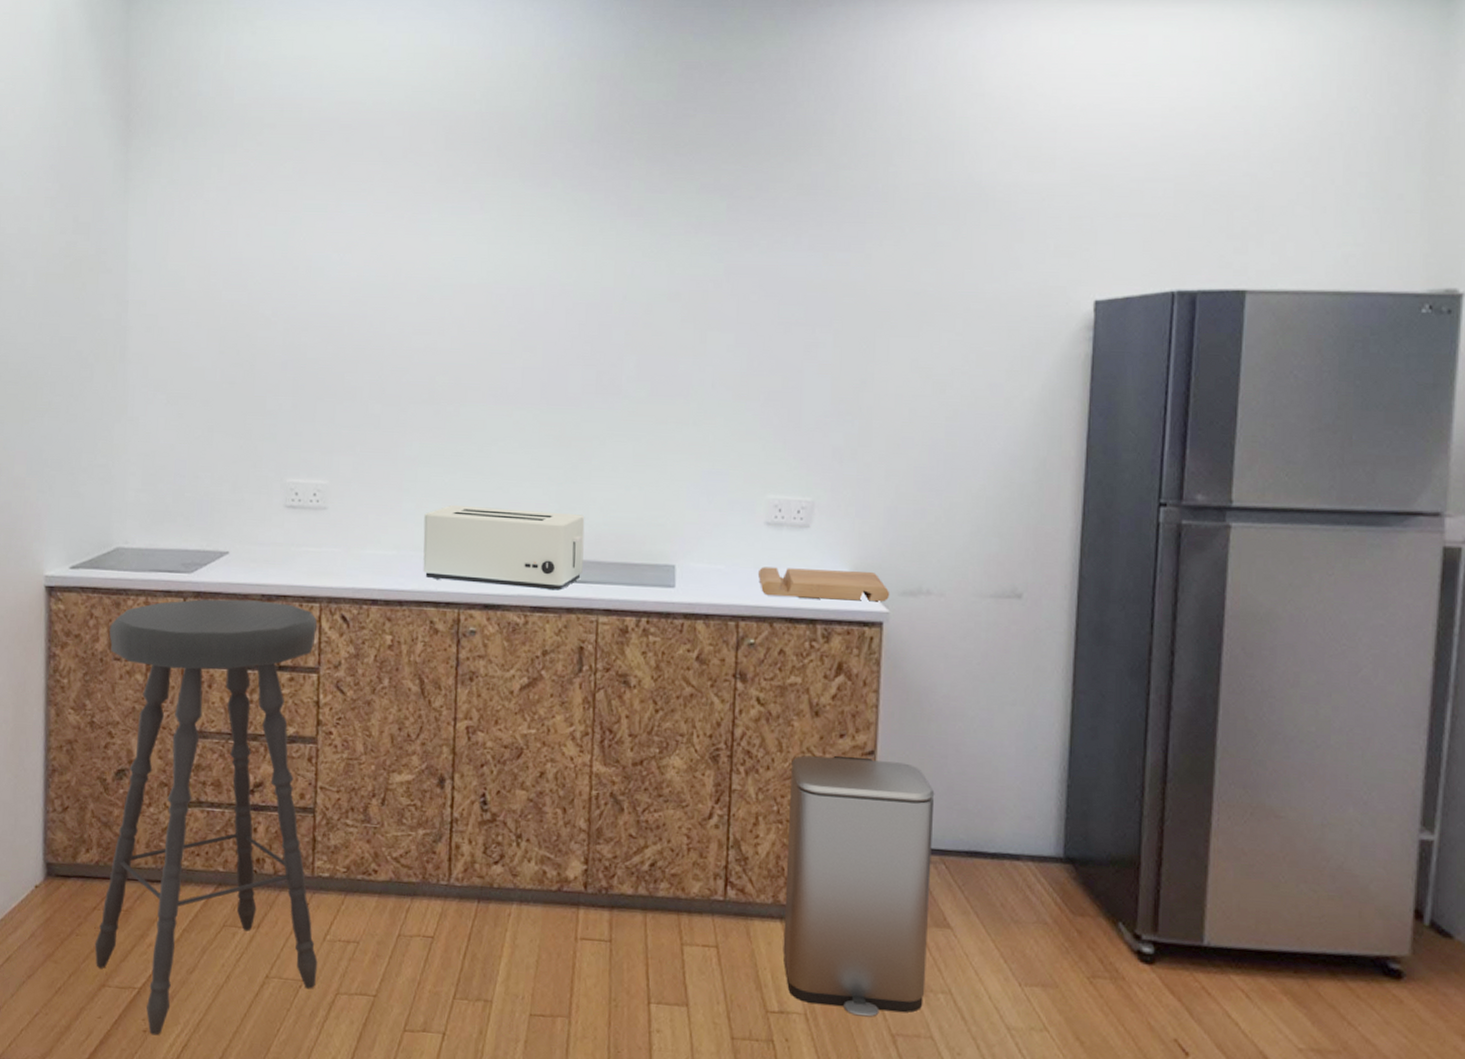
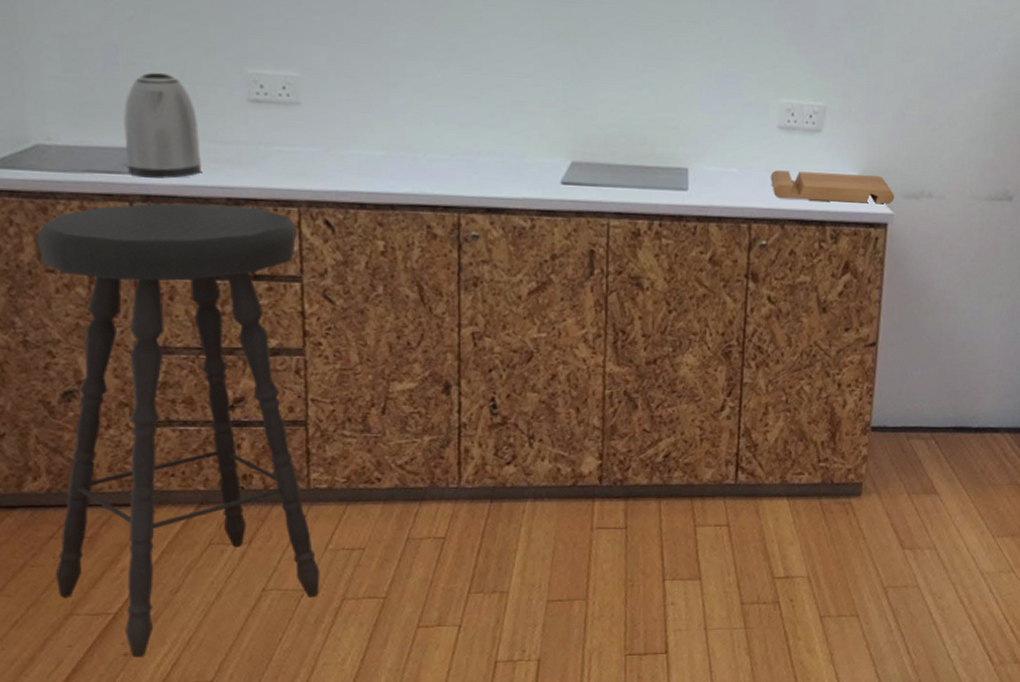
kettle: none [184,483,244,577] -> present [124,72,201,179]
toaster: present [423,504,585,591] -> none [415,102,594,194]
pedal bin: present [783,755,935,1018] -> none [789,347,929,574]

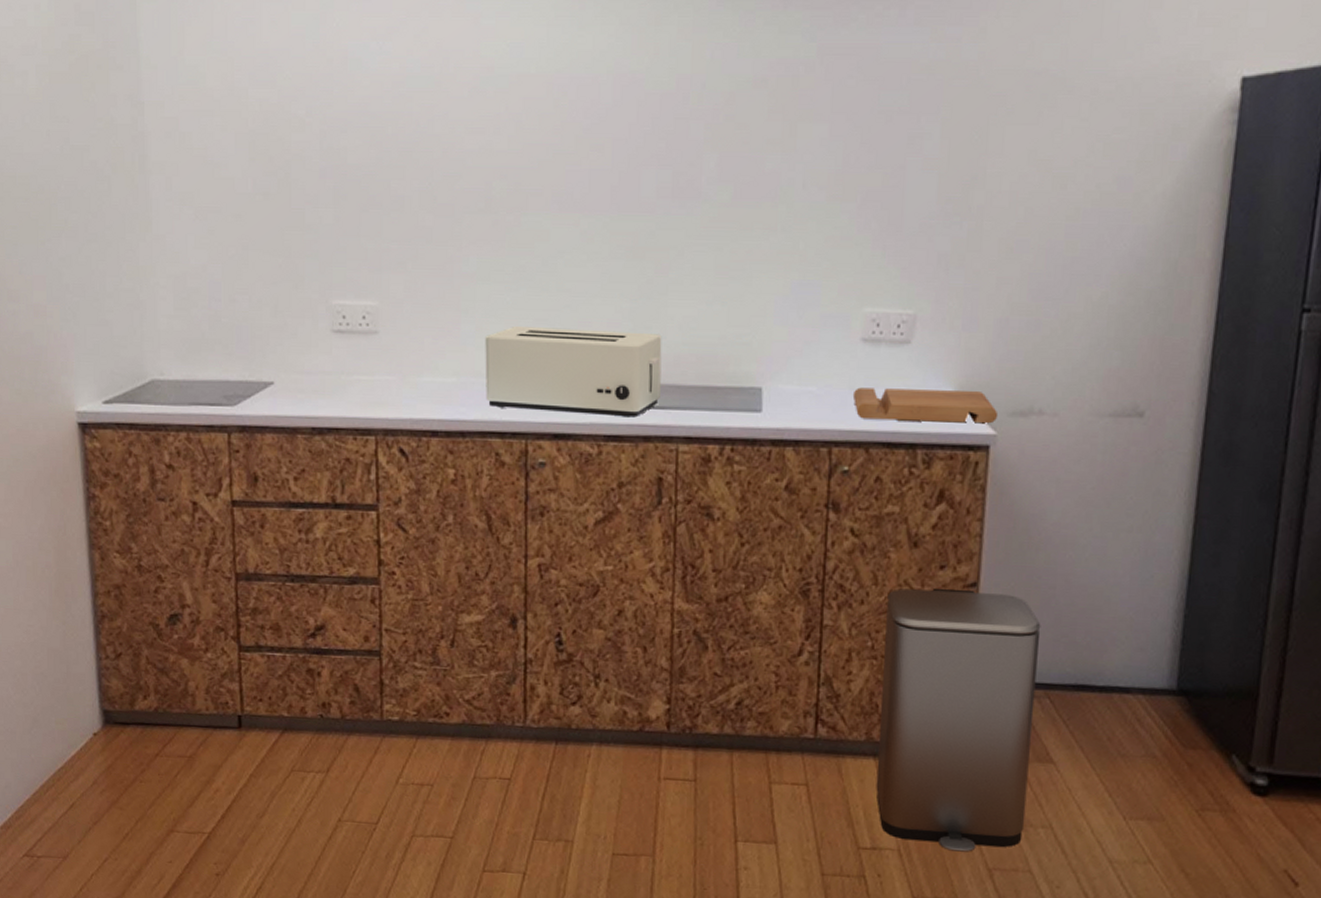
music stool: present [37,203,320,658] -> none [151,433,391,879]
kettle: present [124,72,201,179] -> none [225,307,290,410]
toaster: none [415,102,594,194] -> present [485,325,662,418]
pedal bin: none [789,347,929,574] -> present [876,588,1041,852]

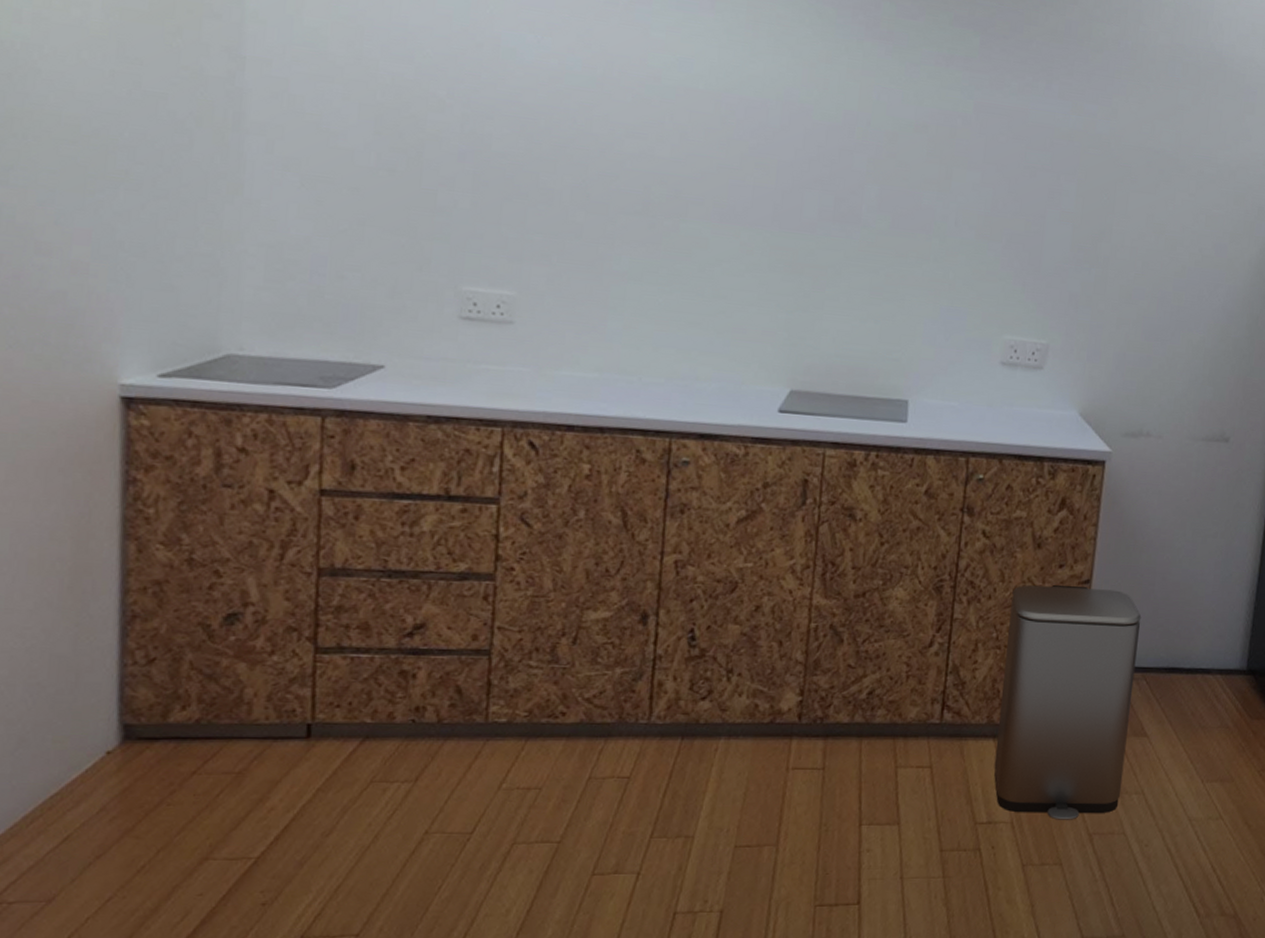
toaster: present [485,325,662,418] -> none [629,327,816,422]
cutting board: present [852,387,999,424] -> none [990,405,1114,443]

